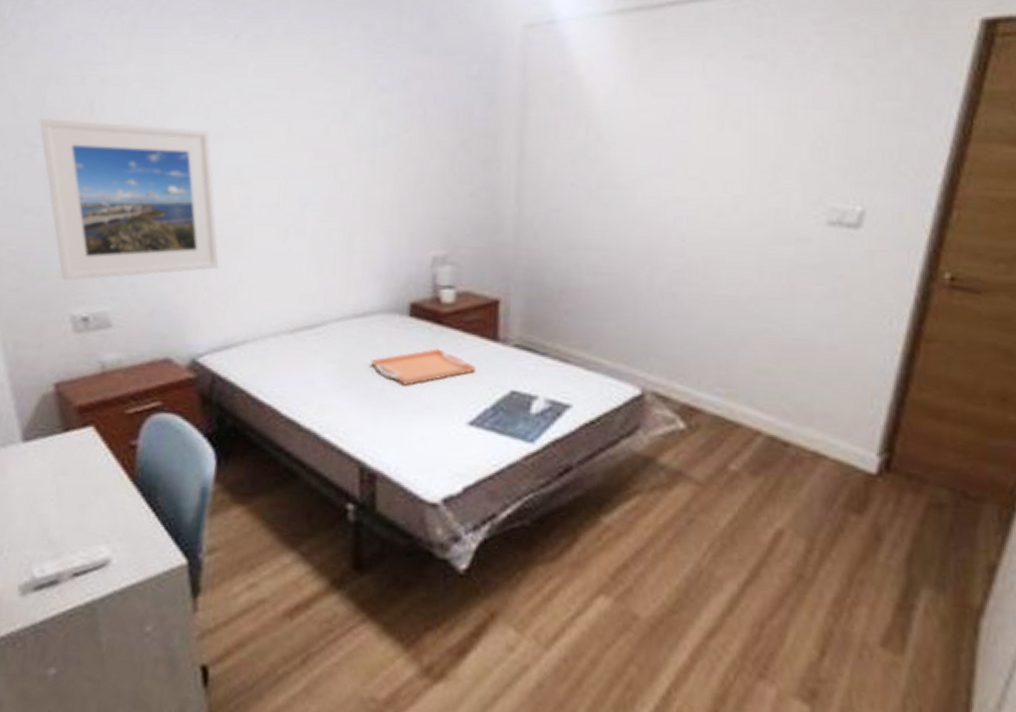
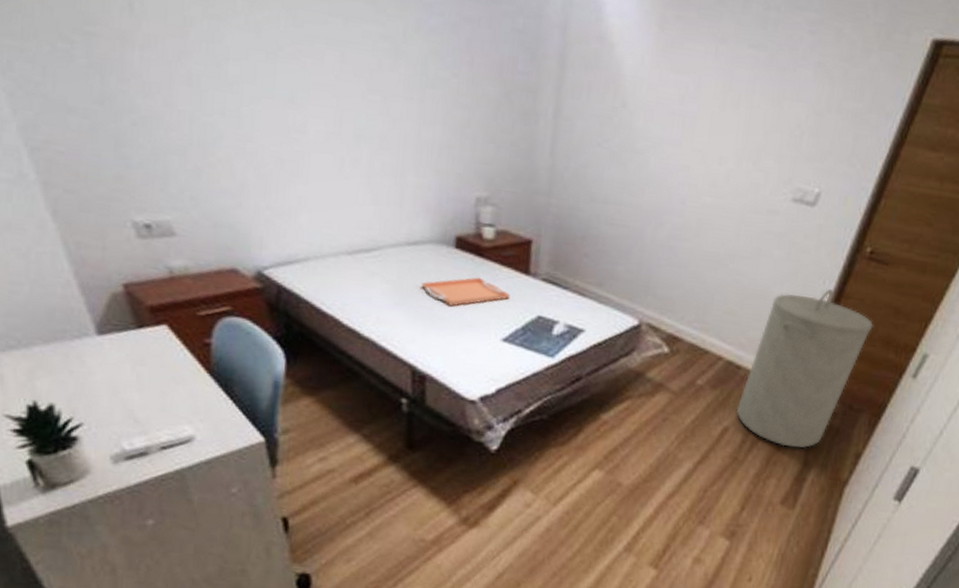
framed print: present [39,118,220,281] -> none [72,11,279,191]
laundry hamper: none [791,331,976,560] -> present [735,289,873,449]

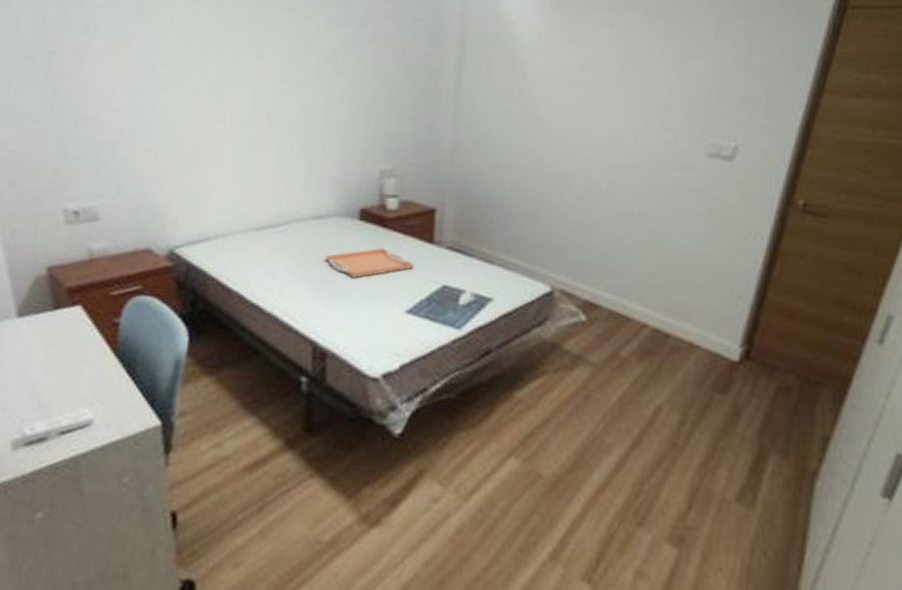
laundry hamper: present [735,289,873,449] -> none [669,246,820,432]

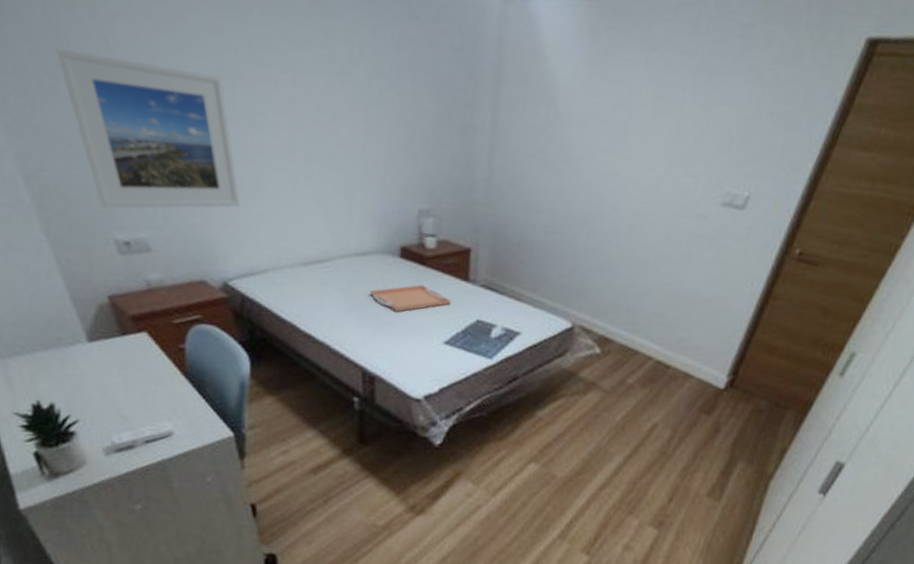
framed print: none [38,36,197,179] -> present [56,48,241,209]

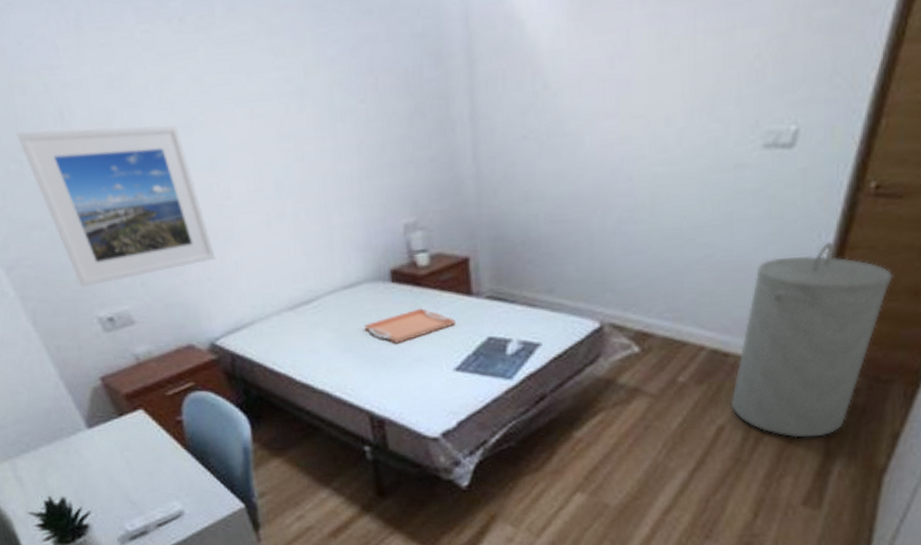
laundry hamper: none [664,290,801,444] -> present [730,242,893,438]

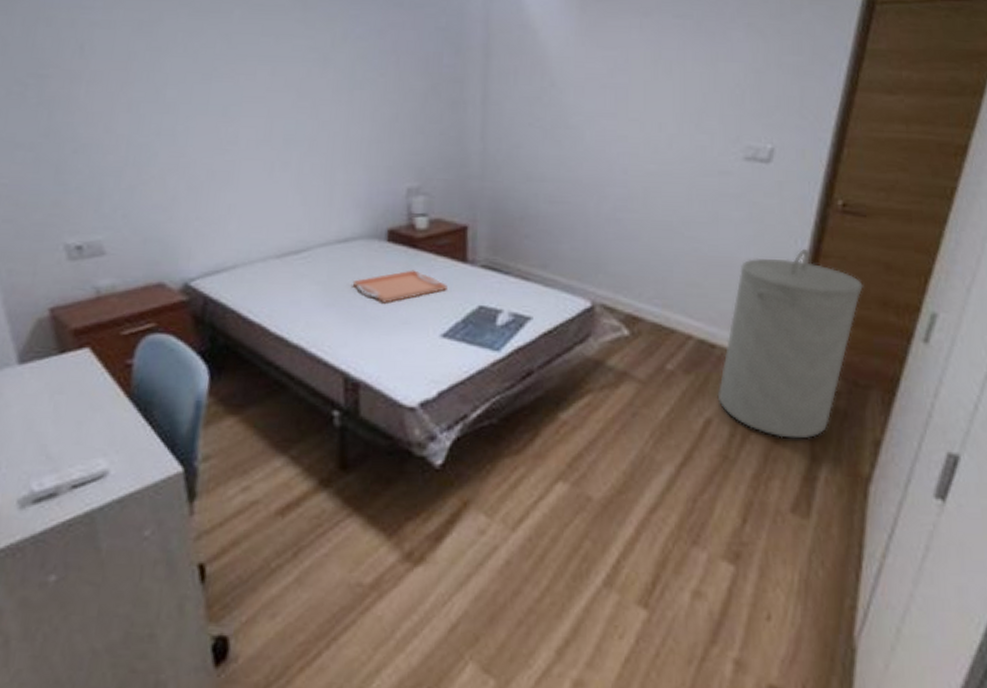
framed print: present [16,125,216,288] -> none [29,59,210,212]

